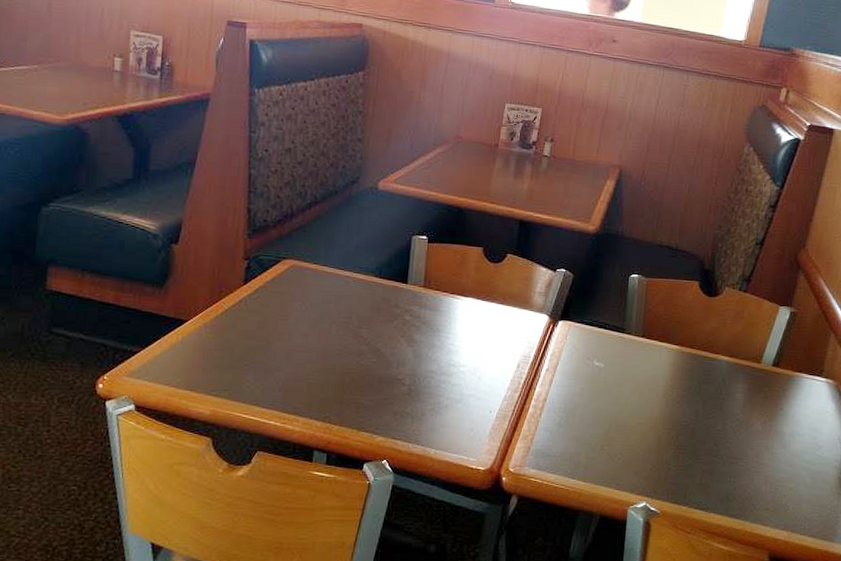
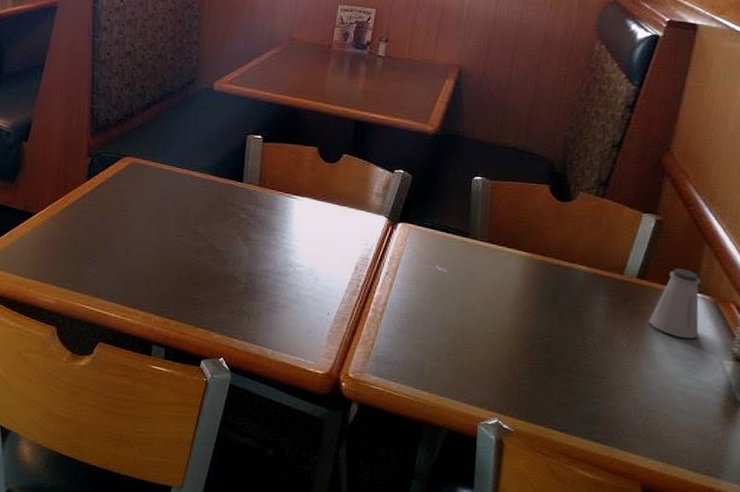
saltshaker: none [780,356,826,420] -> present [649,268,701,339]

